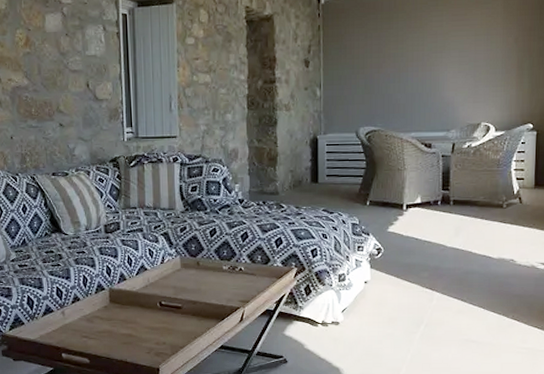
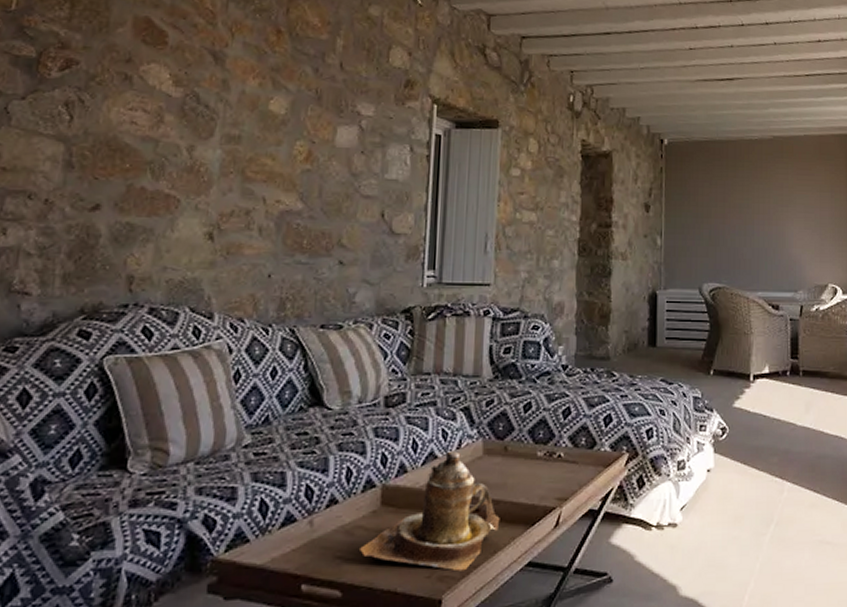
teapot: none [98,265,198,350] -> present [360,451,500,571]

